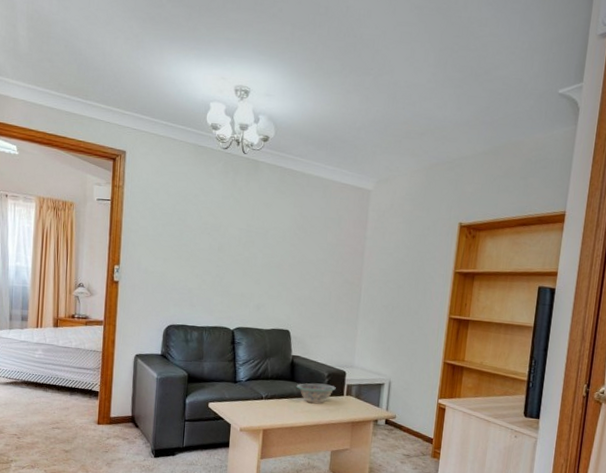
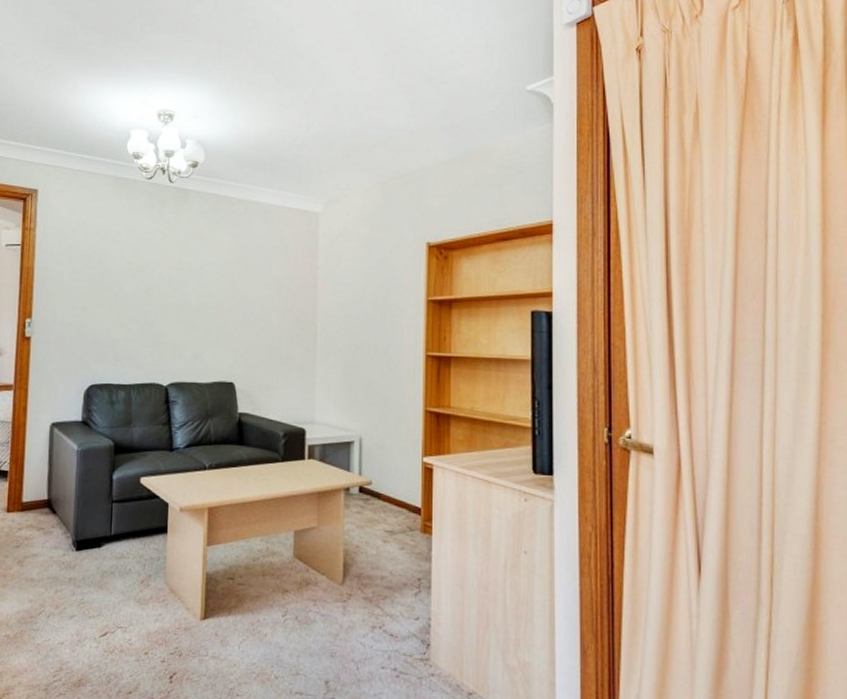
decorative bowl: present [296,383,336,404] -> none [246,445,295,472]

